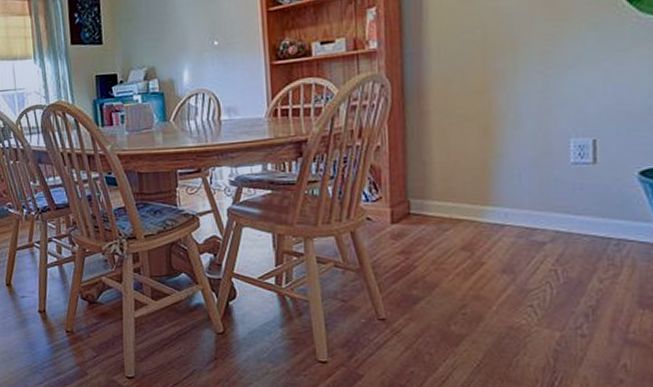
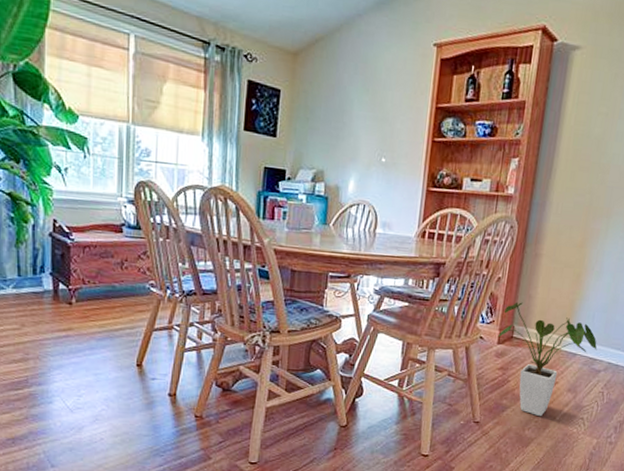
house plant: none [390,171,534,308] -> present [497,302,598,417]

